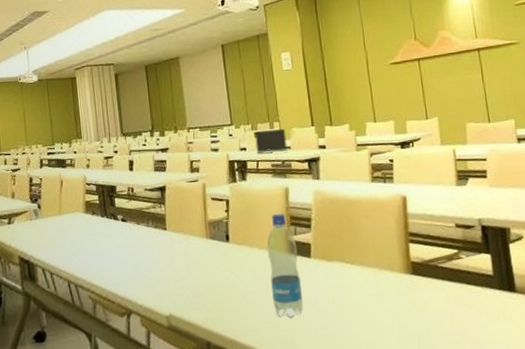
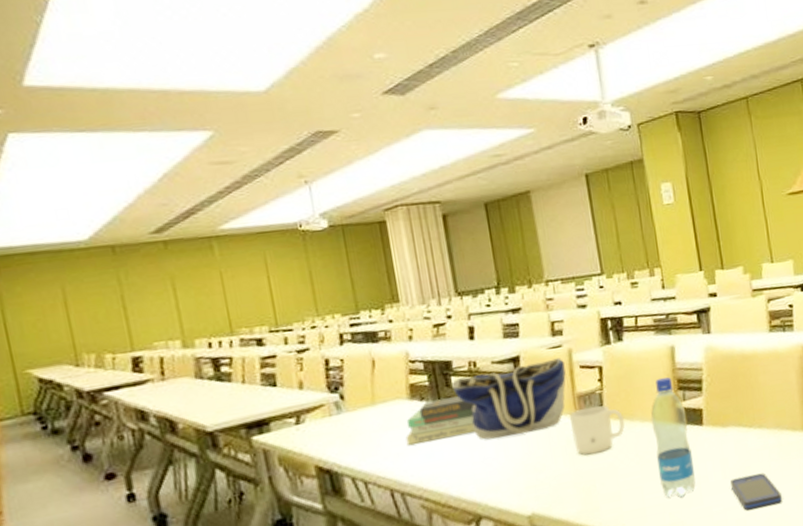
books: none [80,214,131,248] -> present [405,396,476,445]
tote bag: none [115,190,200,250] -> present [452,358,566,440]
mug: none [202,232,245,273] -> present [570,405,625,455]
laptop: present [254,129,290,153] -> none [631,276,675,307]
mobile phone: none [334,306,380,337] -> present [730,472,782,511]

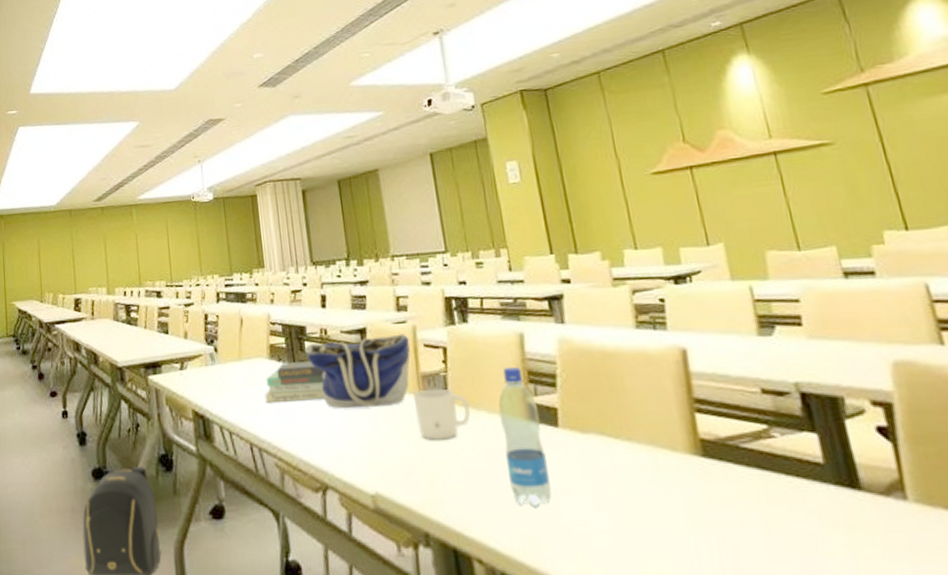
mobile phone: present [730,472,782,511] -> none [594,496,662,539]

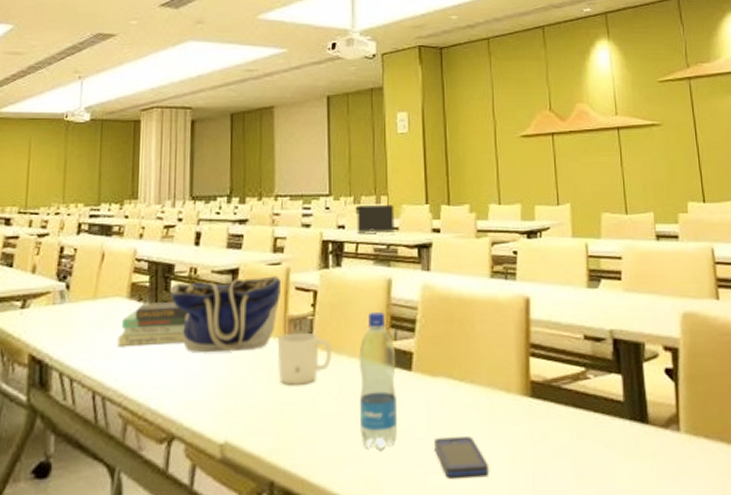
laptop: none [476,257,523,288] -> present [357,205,397,234]
mobile phone: none [594,496,662,539] -> present [434,436,488,478]

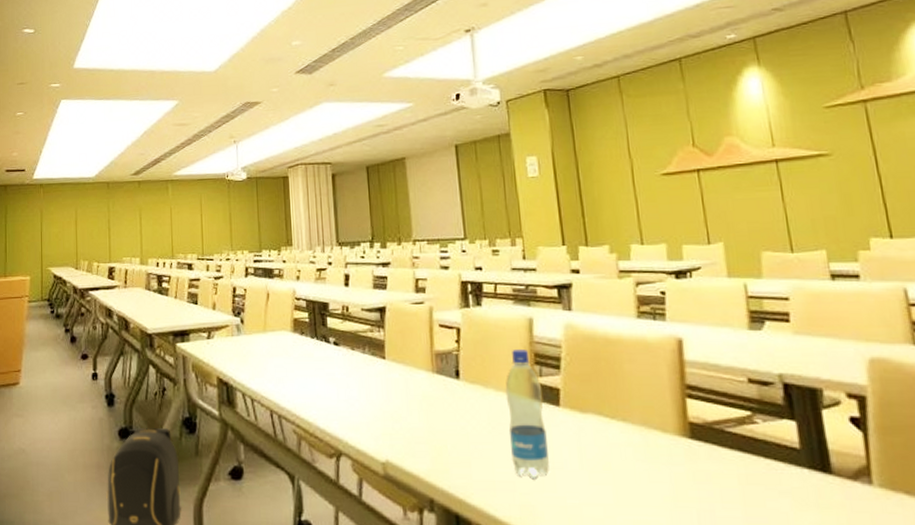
books: present [117,302,188,346] -> none [286,336,344,373]
tote bag: present [171,276,281,352] -> none [327,314,426,380]
mug: present [277,332,333,386] -> none [427,366,479,415]
laptop: present [357,205,397,234] -> none [492,247,535,275]
mobile phone: present [434,436,488,478] -> none [588,472,648,512]

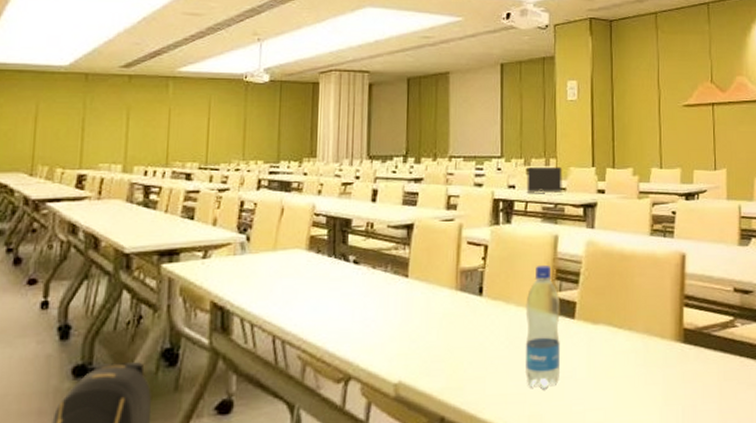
laptop: none [492,247,535,275] -> present [526,167,565,194]

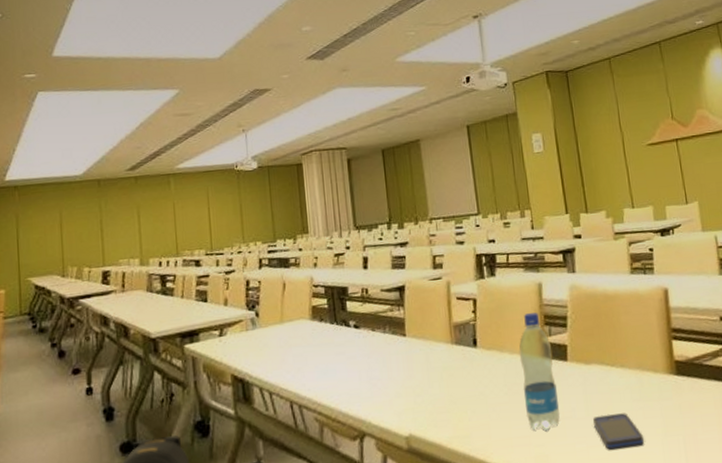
laptop: present [526,167,565,194] -> none [504,217,543,245]
mobile phone: none [594,377,642,414] -> present [593,413,644,450]

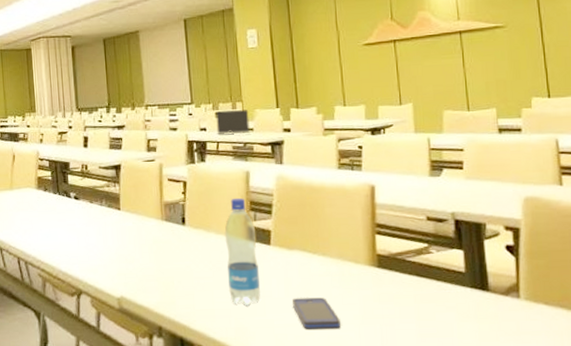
laptop: none [504,217,543,245] -> present [215,110,252,134]

